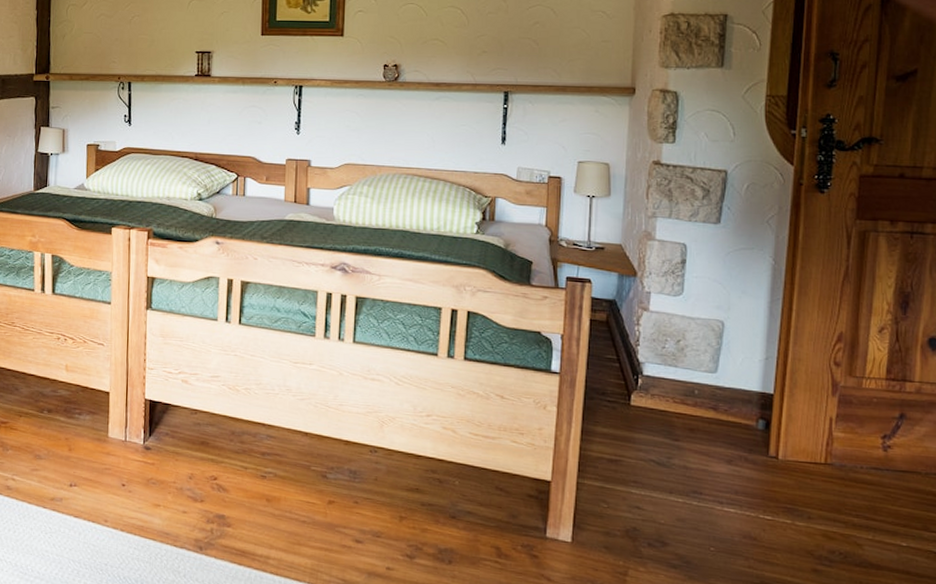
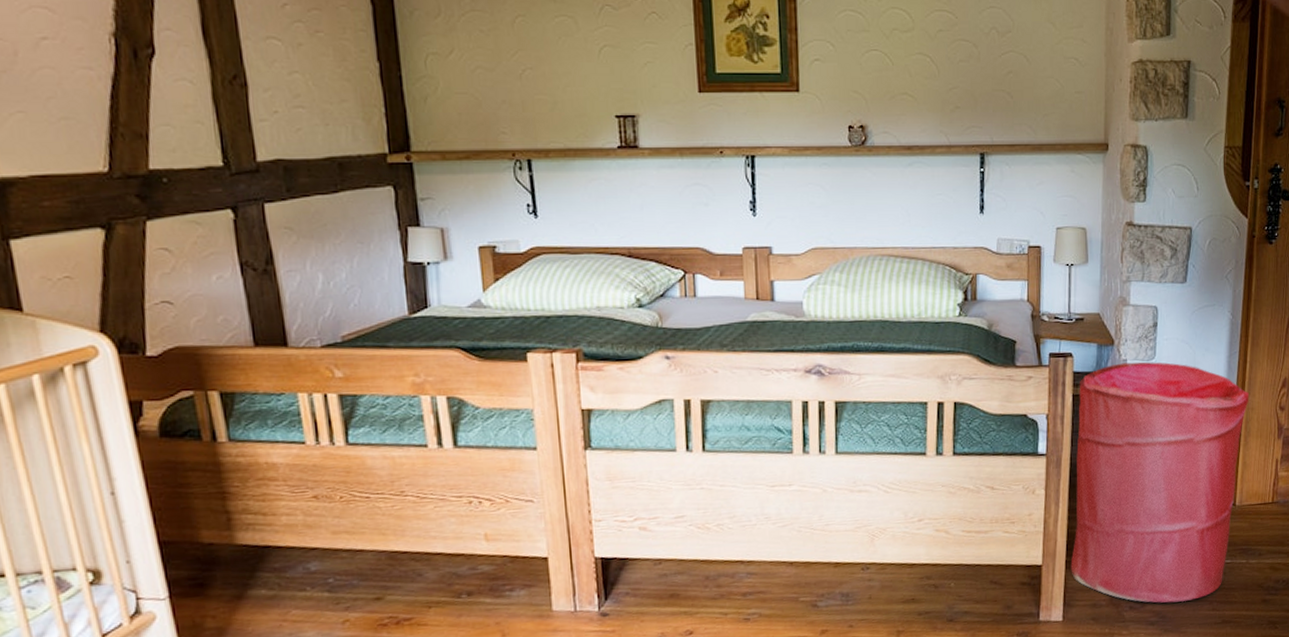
laundry hamper: none [582,294,795,552] -> present [1070,361,1249,603]

